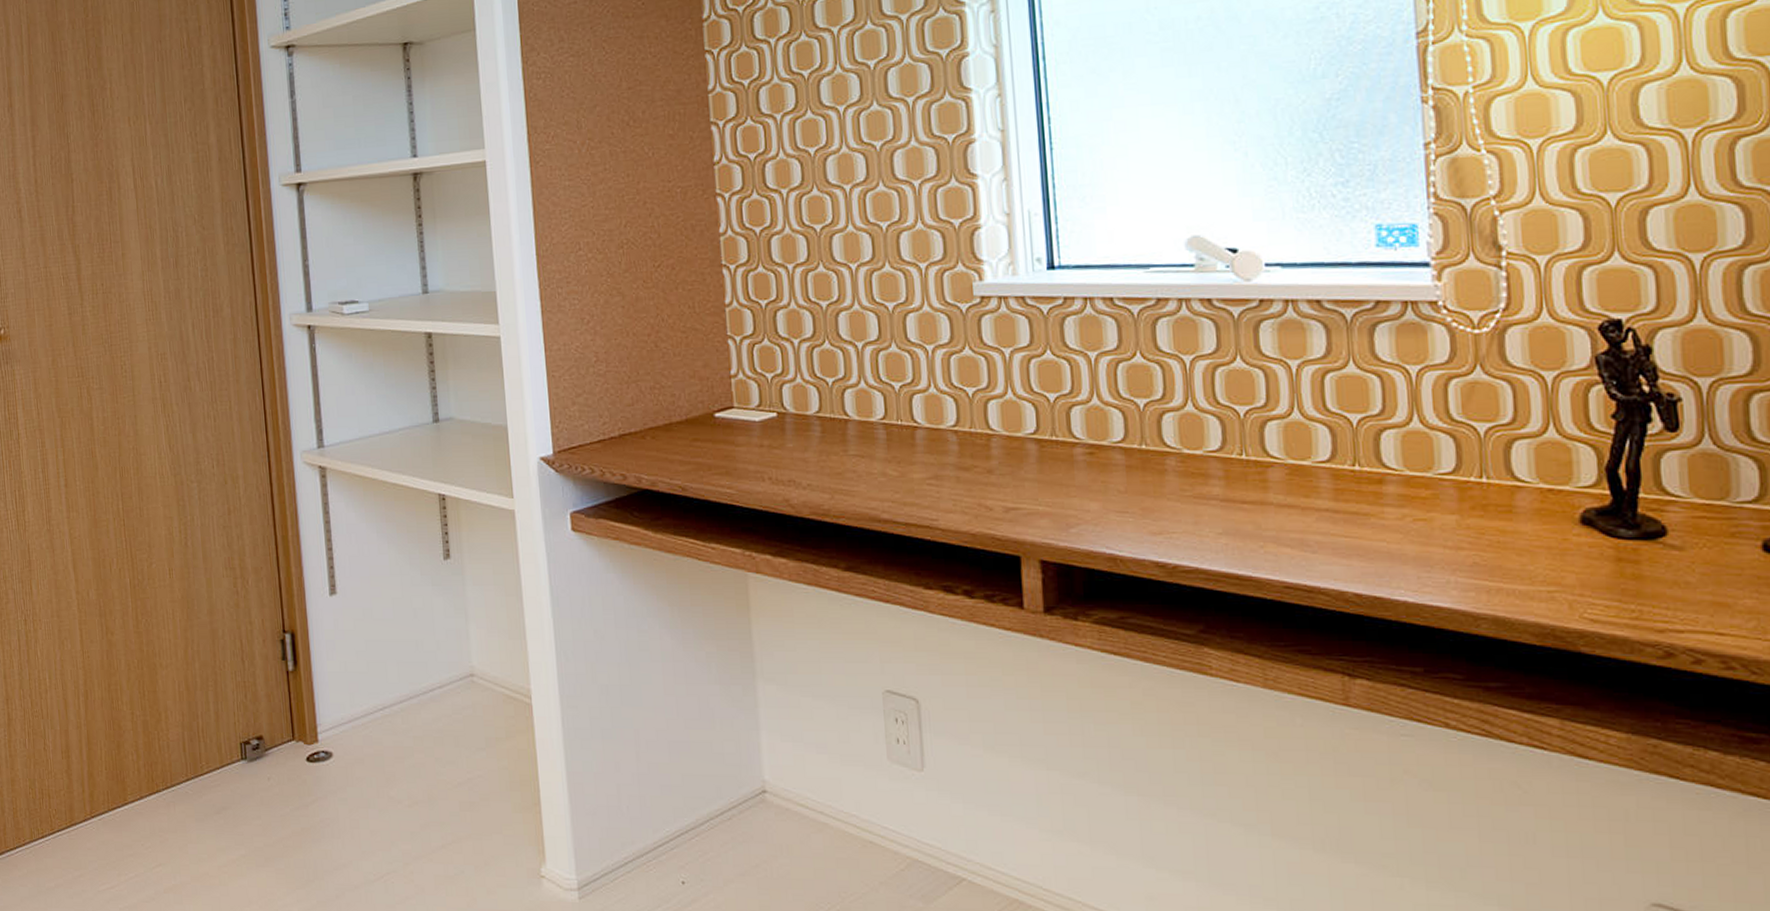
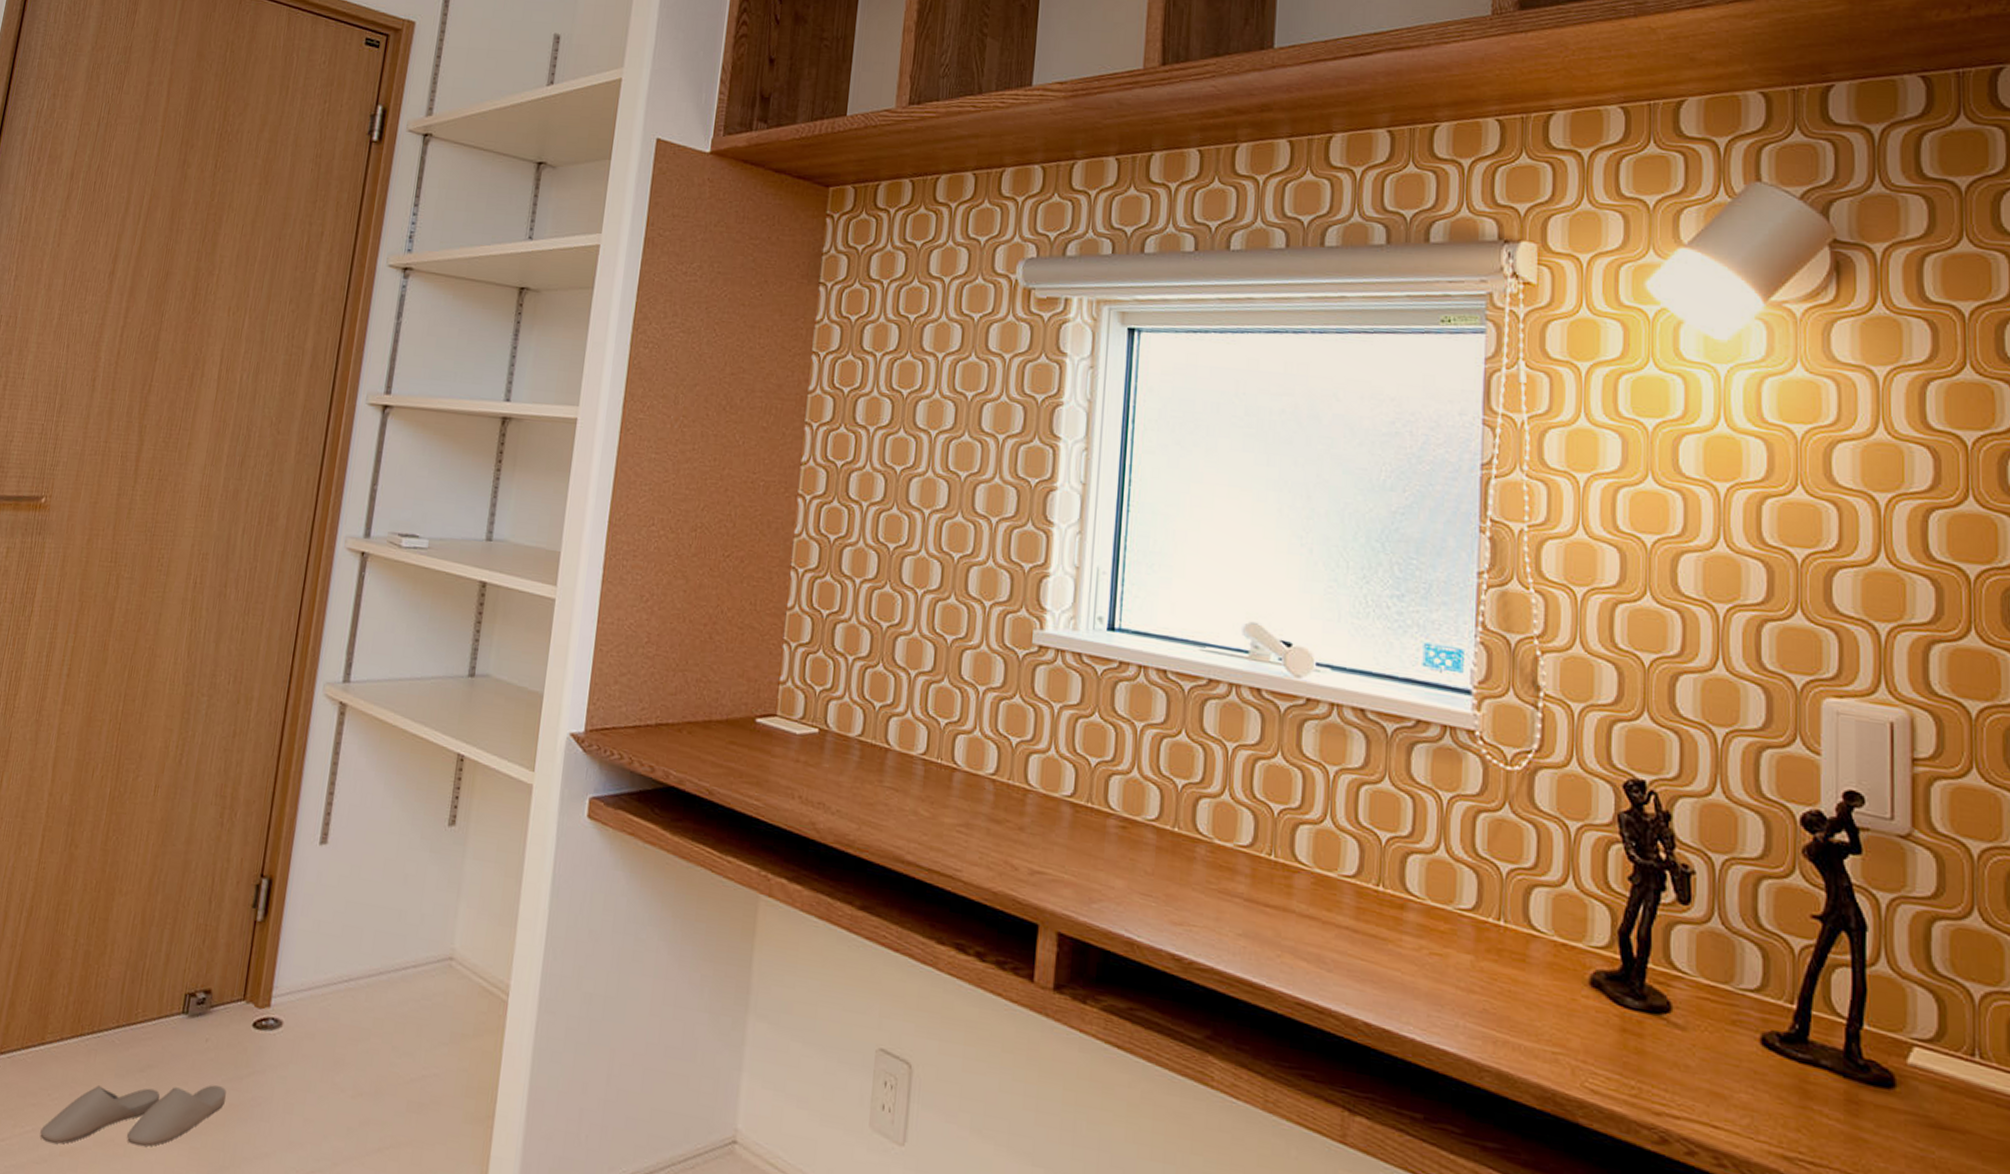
slippers: none [143,815,297,884] -> present [40,1085,227,1147]

